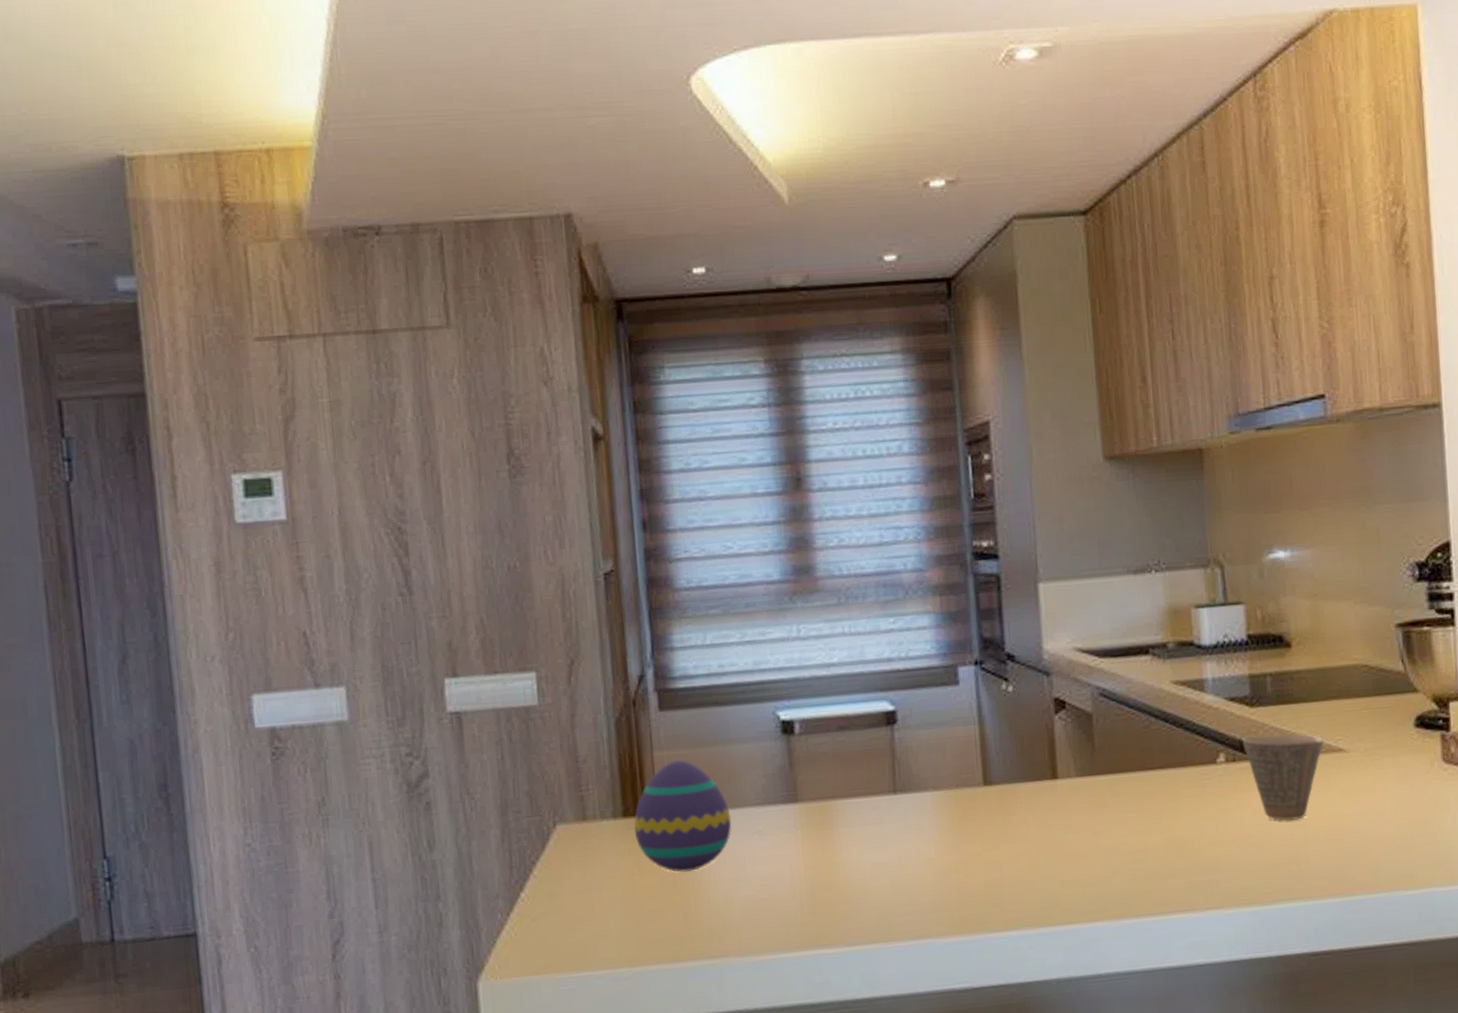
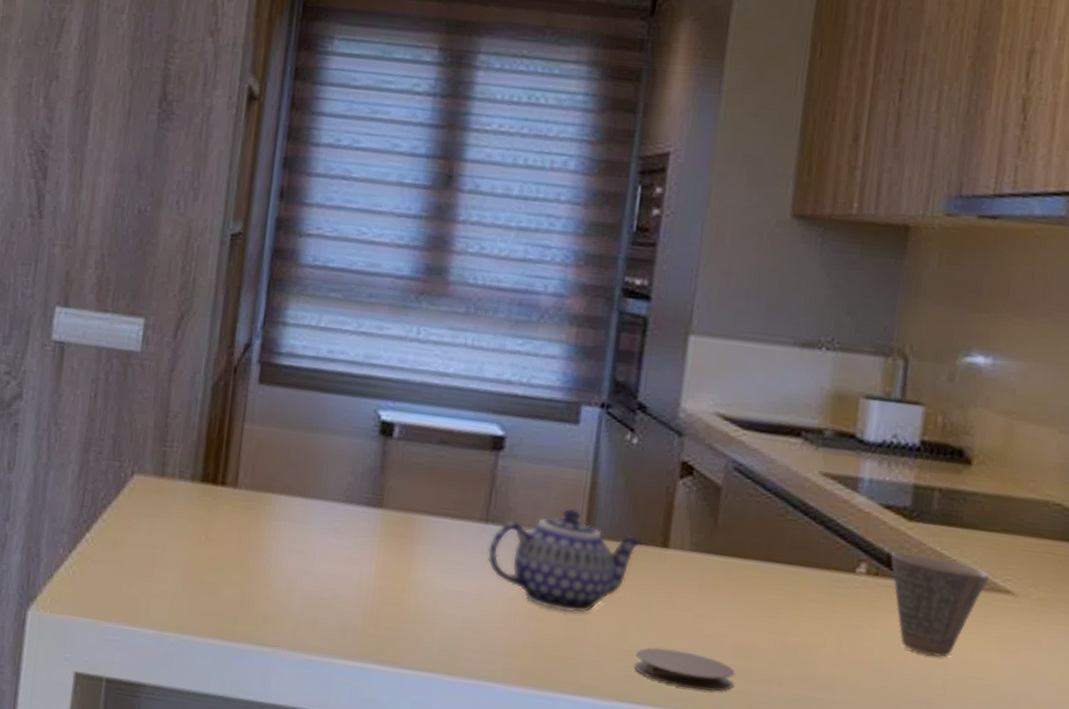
decorative egg: present [633,759,732,872] -> none [209,437,310,552]
teapot: none [900,762,1035,859] -> present [487,509,643,613]
coaster: none [1048,867,1136,902] -> present [634,648,735,692]

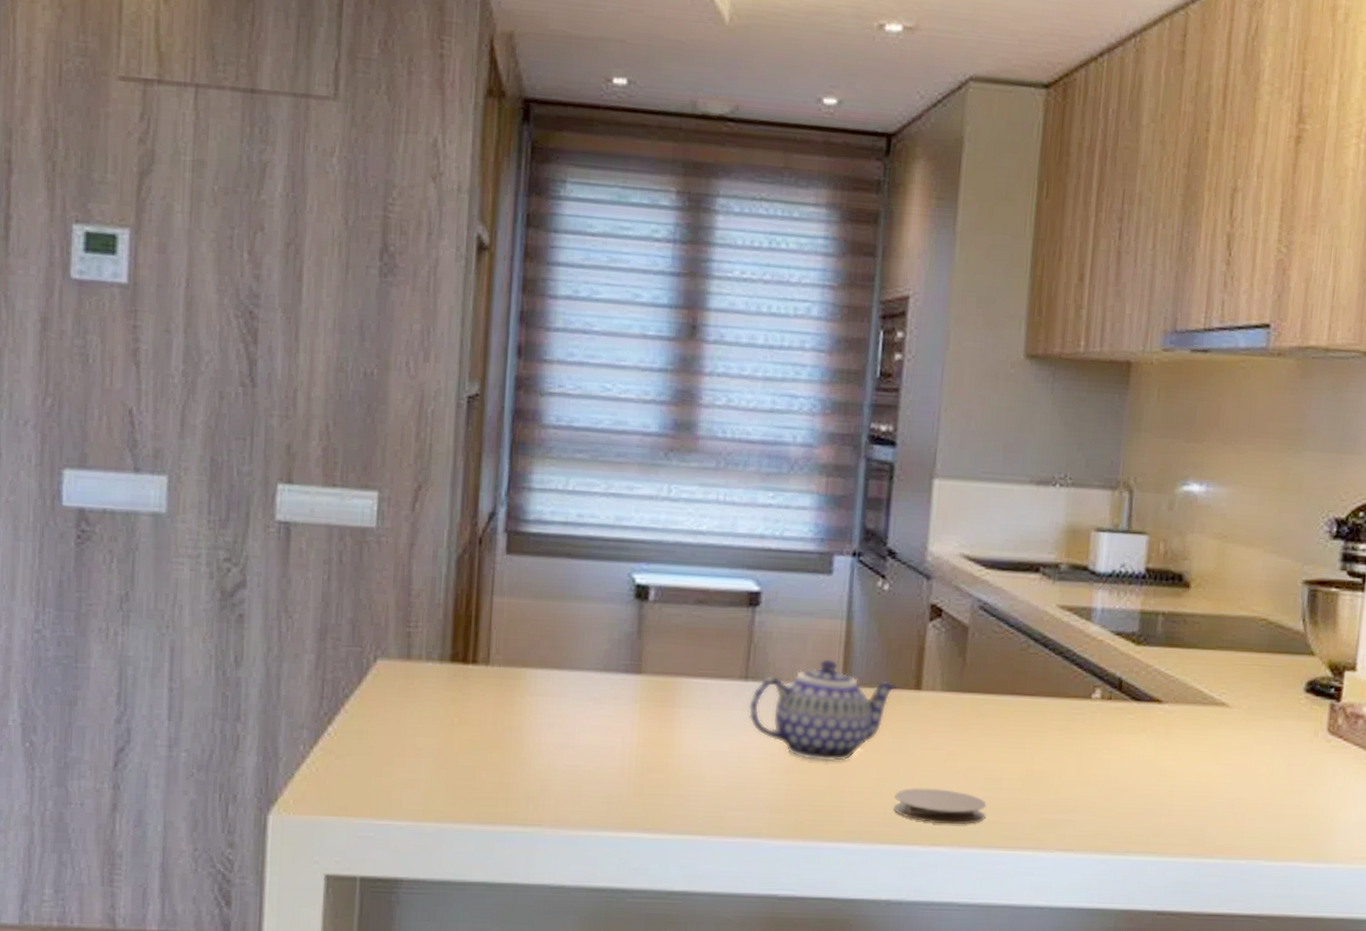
cup: present [890,552,989,657] -> none [1121,676,1207,770]

